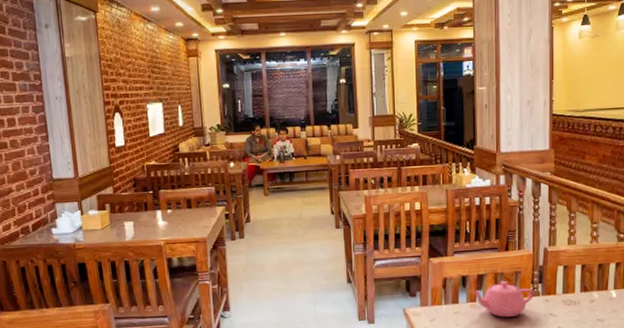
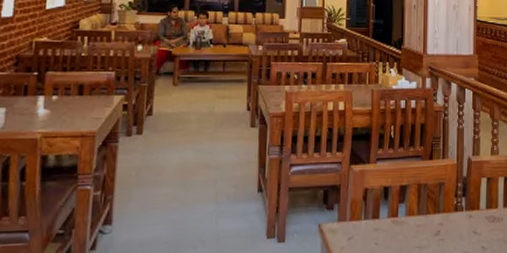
teapot: present [470,281,534,317] -> none [392,193,457,235]

